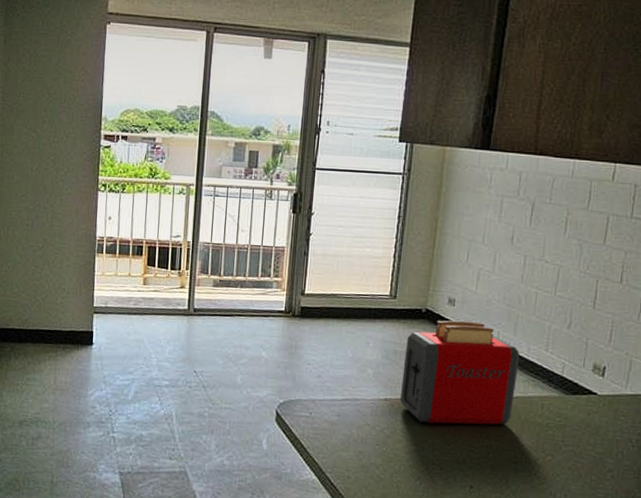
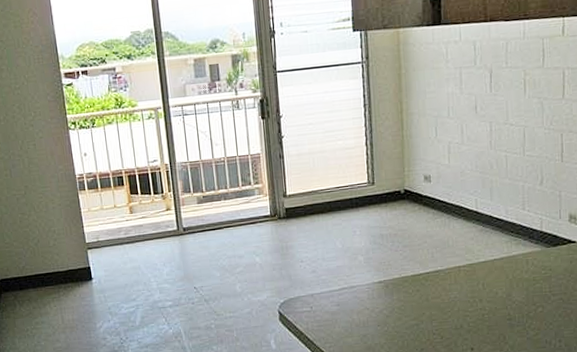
toaster: present [400,320,520,425] -> none [390,193,500,298]

